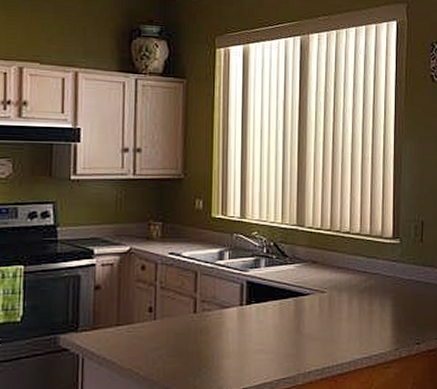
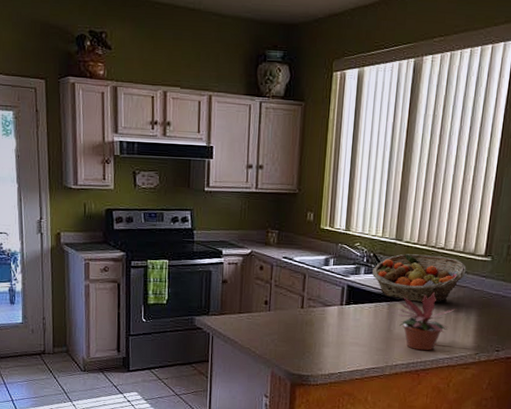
fruit basket: none [273,241,375,295] -> present [372,253,466,303]
potted plant: none [301,281,368,352] -> present [393,291,455,351]

